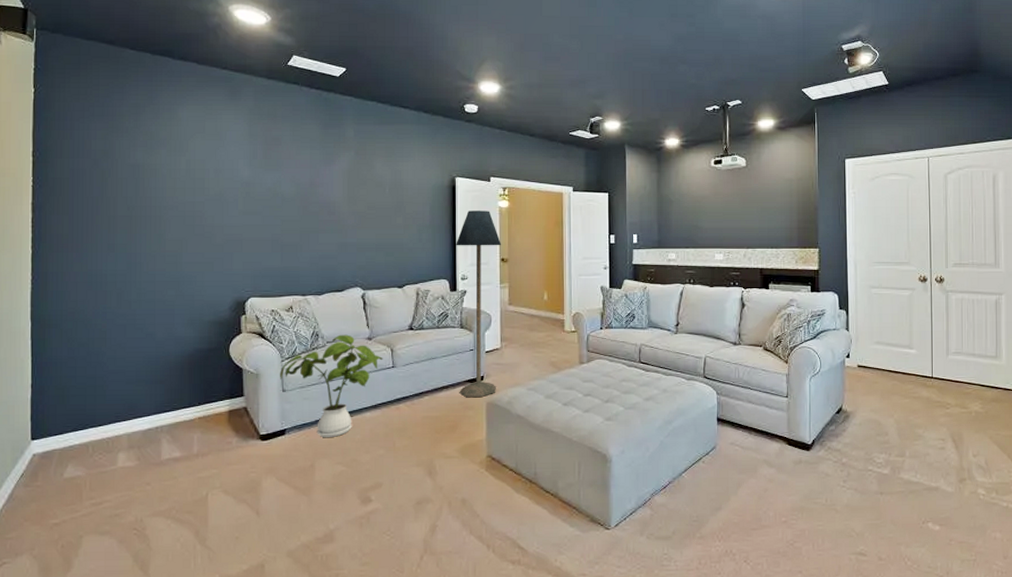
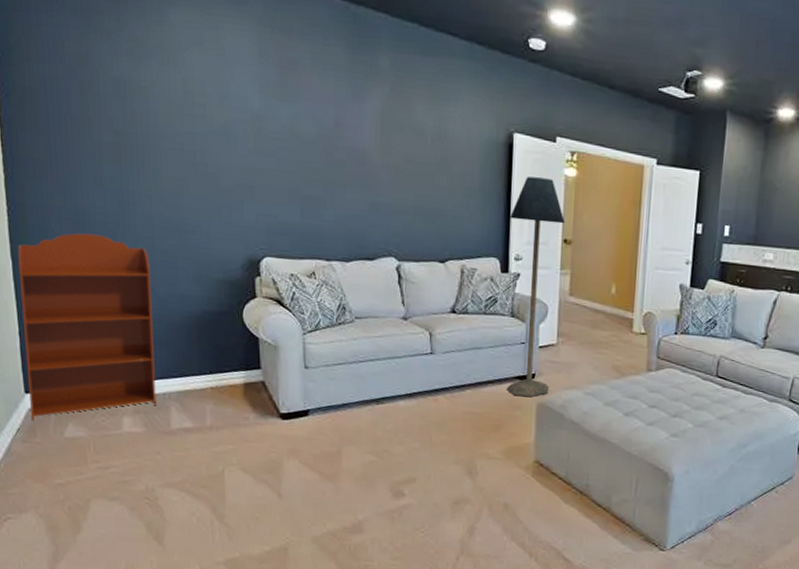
bookcase: none [34,293,151,466] -> present [17,233,157,421]
house plant: present [279,334,383,437] -> none [300,310,420,424]

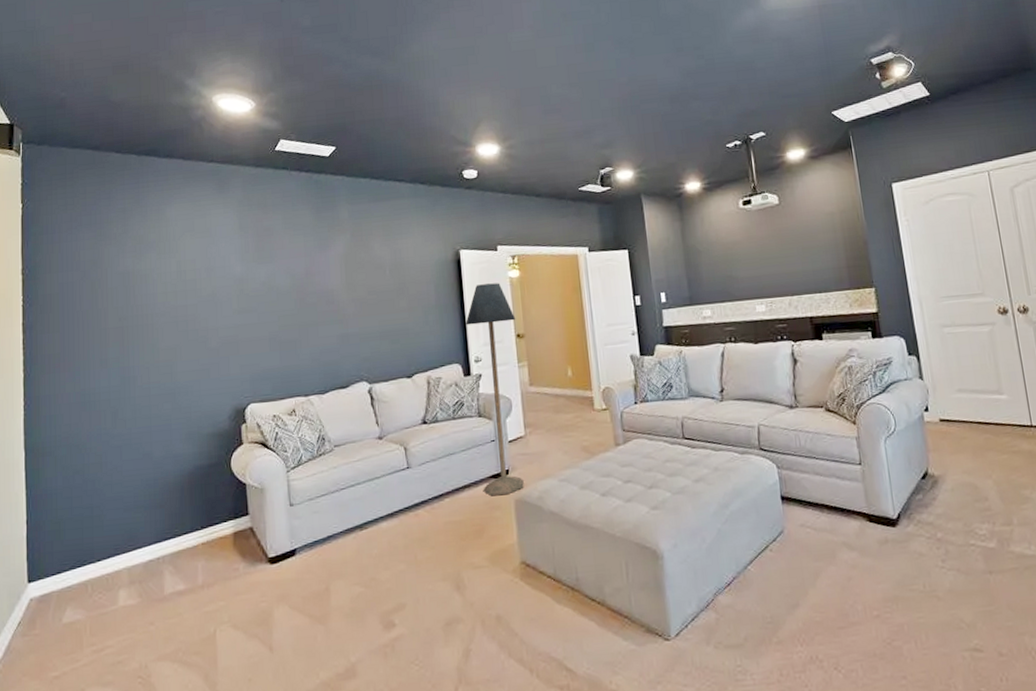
bookcase: present [17,233,157,421] -> none [30,412,151,612]

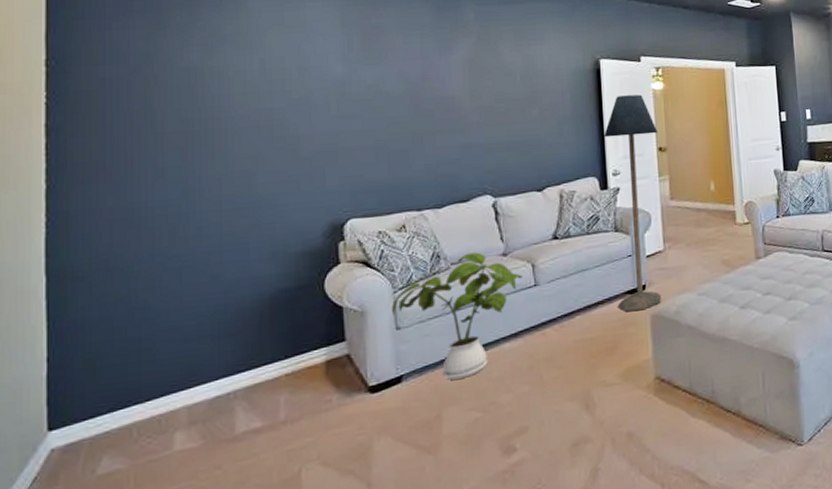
house plant: none [285,435,396,555] -> present [391,252,523,380]

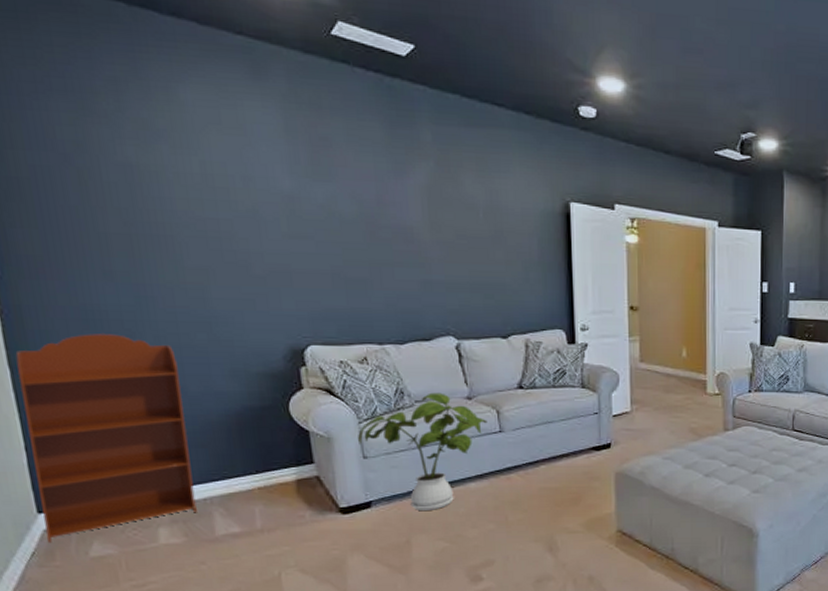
bookcase: none [52,229,218,464] -> present [15,334,197,543]
floor lamp: present [604,94,661,312] -> none [573,245,631,466]

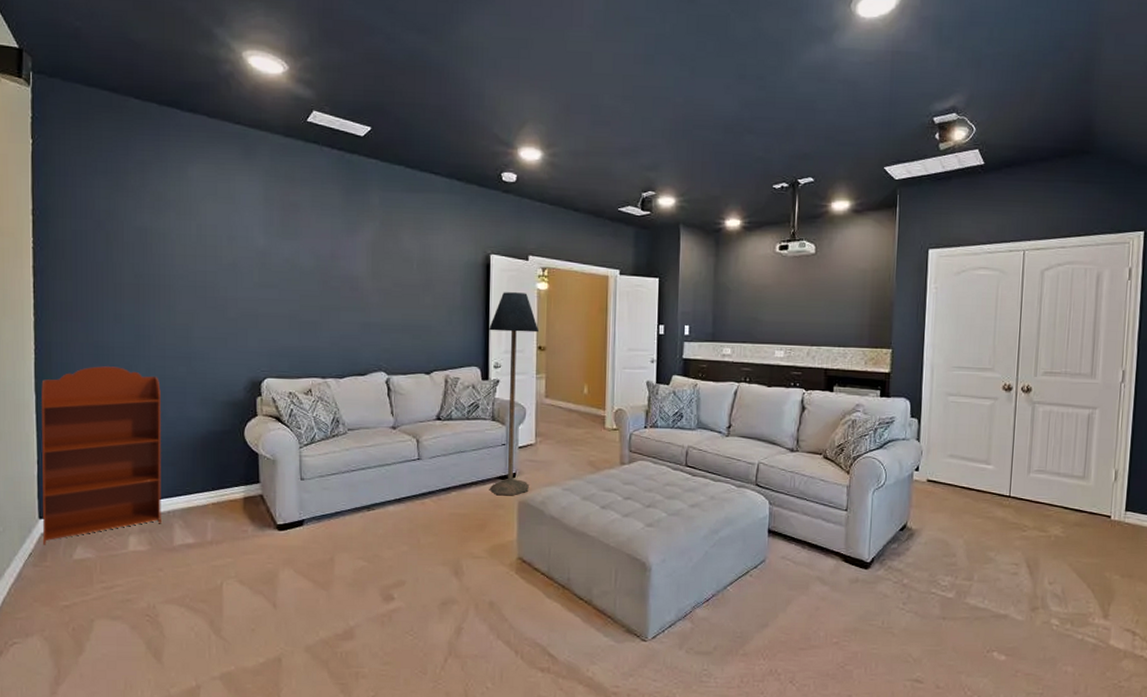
house plant: present [357,392,488,510] -> none [297,422,408,530]
floor lamp: none [573,245,631,466] -> present [489,292,540,495]

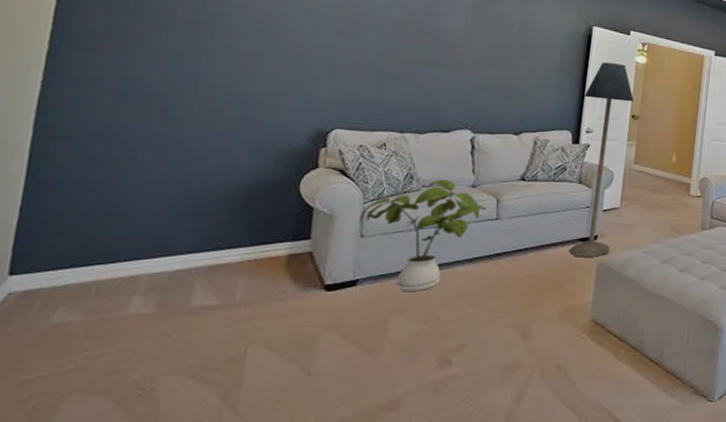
bookcase: present [41,366,161,545] -> none [7,104,203,307]
house plant: none [297,422,408,530] -> present [358,179,487,291]

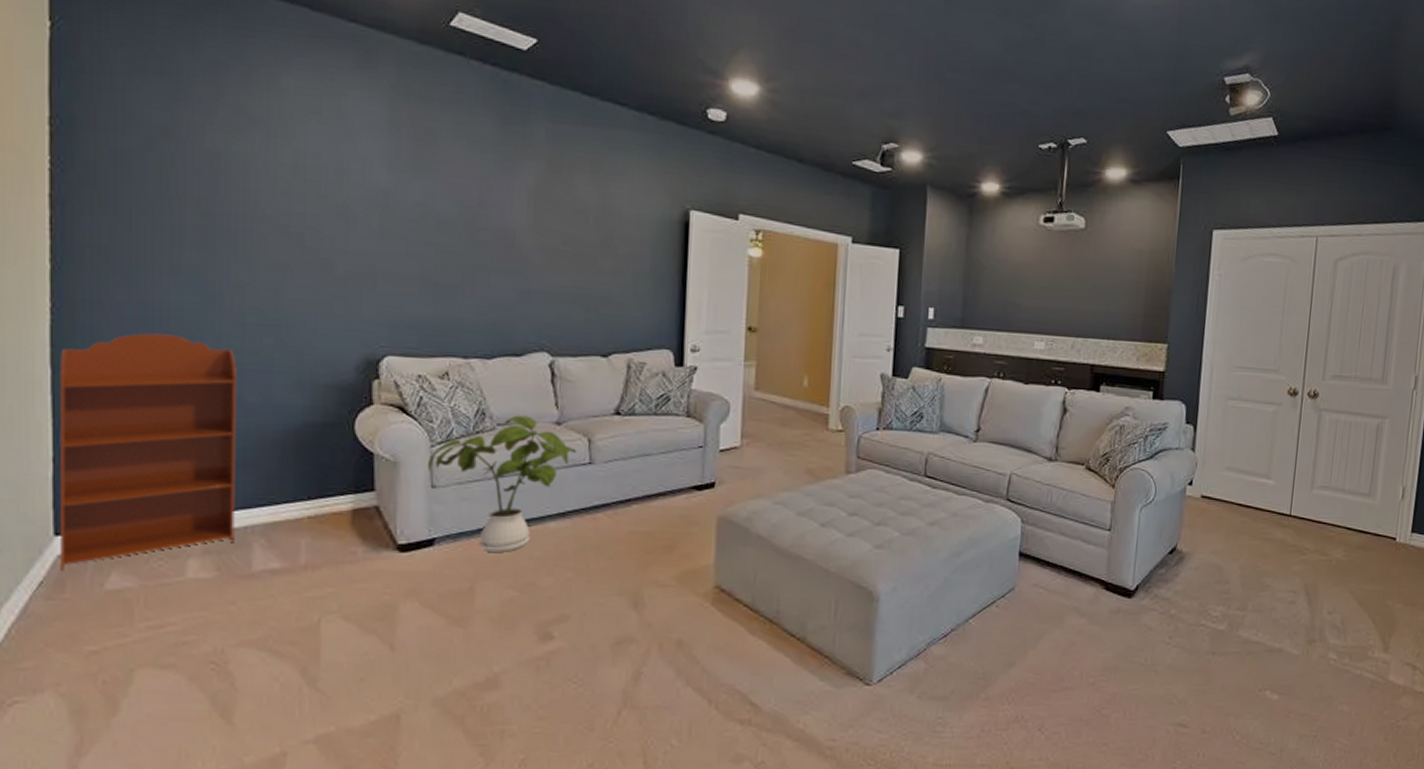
bookcase: none [7,104,203,307] -> present [59,333,237,571]
floor lamp: present [568,62,634,257] -> none [680,258,750,509]

